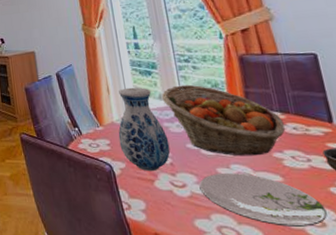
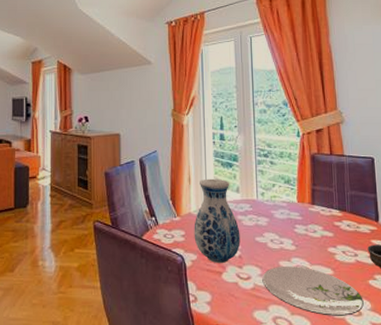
fruit basket: present [161,84,285,156] -> none [239,179,340,250]

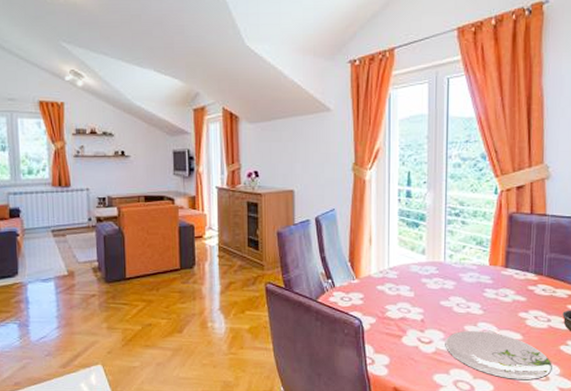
vase: present [194,178,241,264] -> none [373,239,424,328]

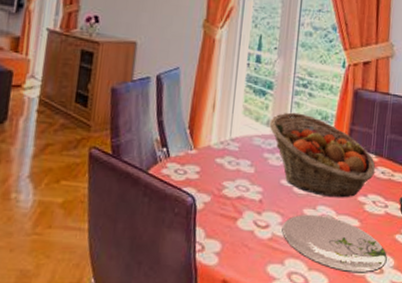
fruit basket: none [424,240,535,315] -> present [269,112,375,198]

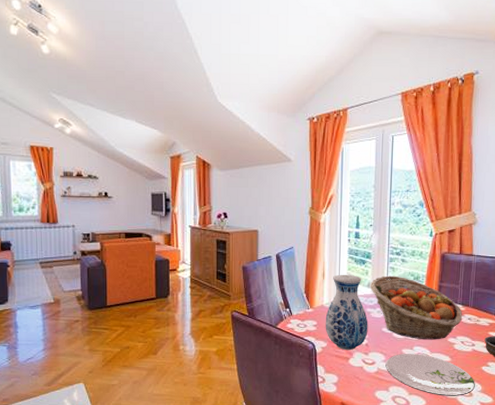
vase: none [210,106,265,208] -> present [325,274,368,351]

